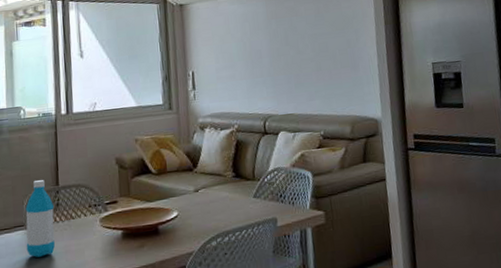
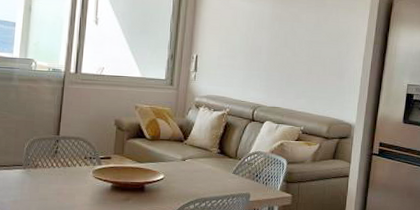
water bottle: present [25,180,55,257] -> none [22,128,53,195]

